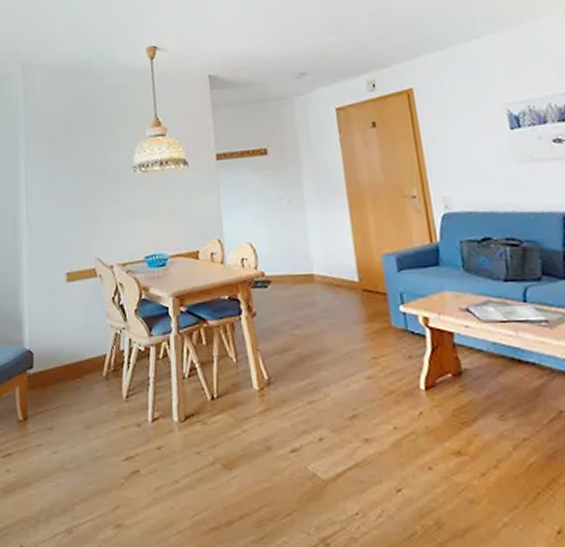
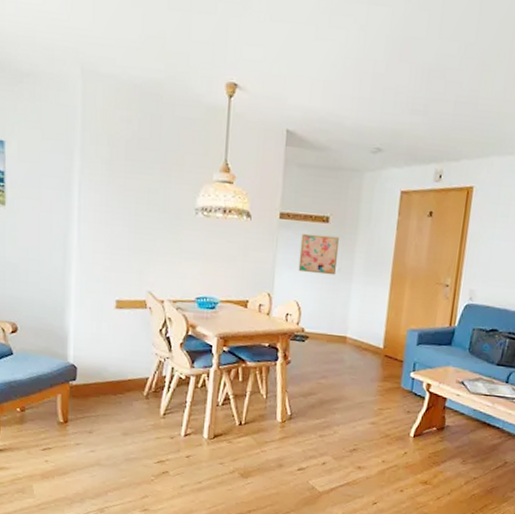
wall art: none [241,167,287,211] -> present [298,233,340,276]

